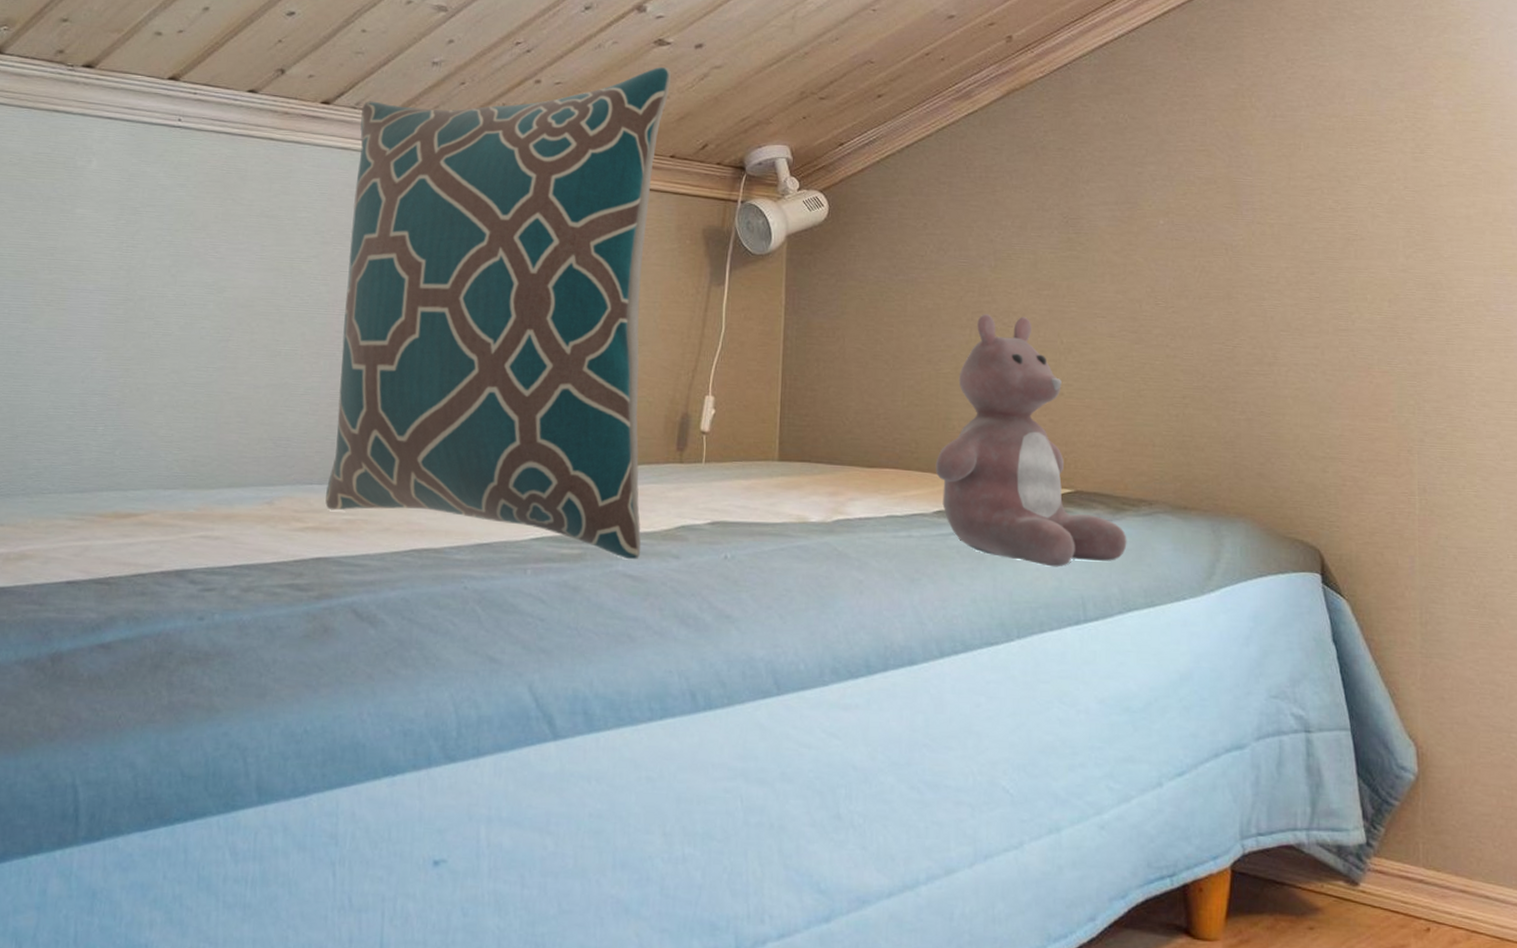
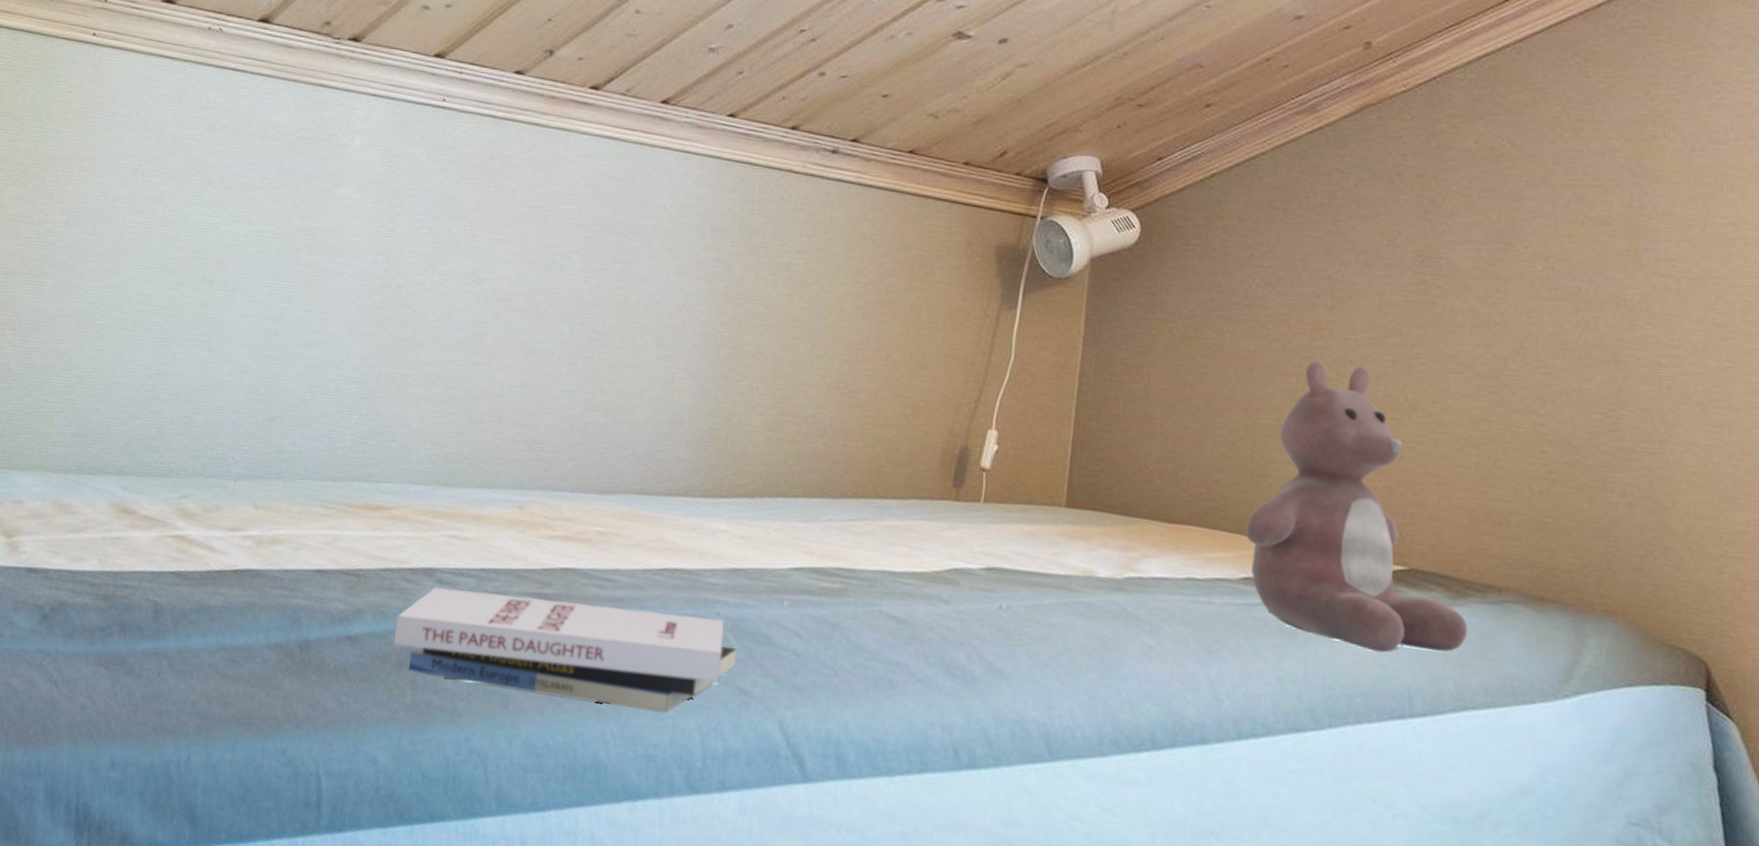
books: none [147,587,486,688] -> present [392,586,737,713]
pillow: present [325,67,671,560] -> none [577,63,970,601]

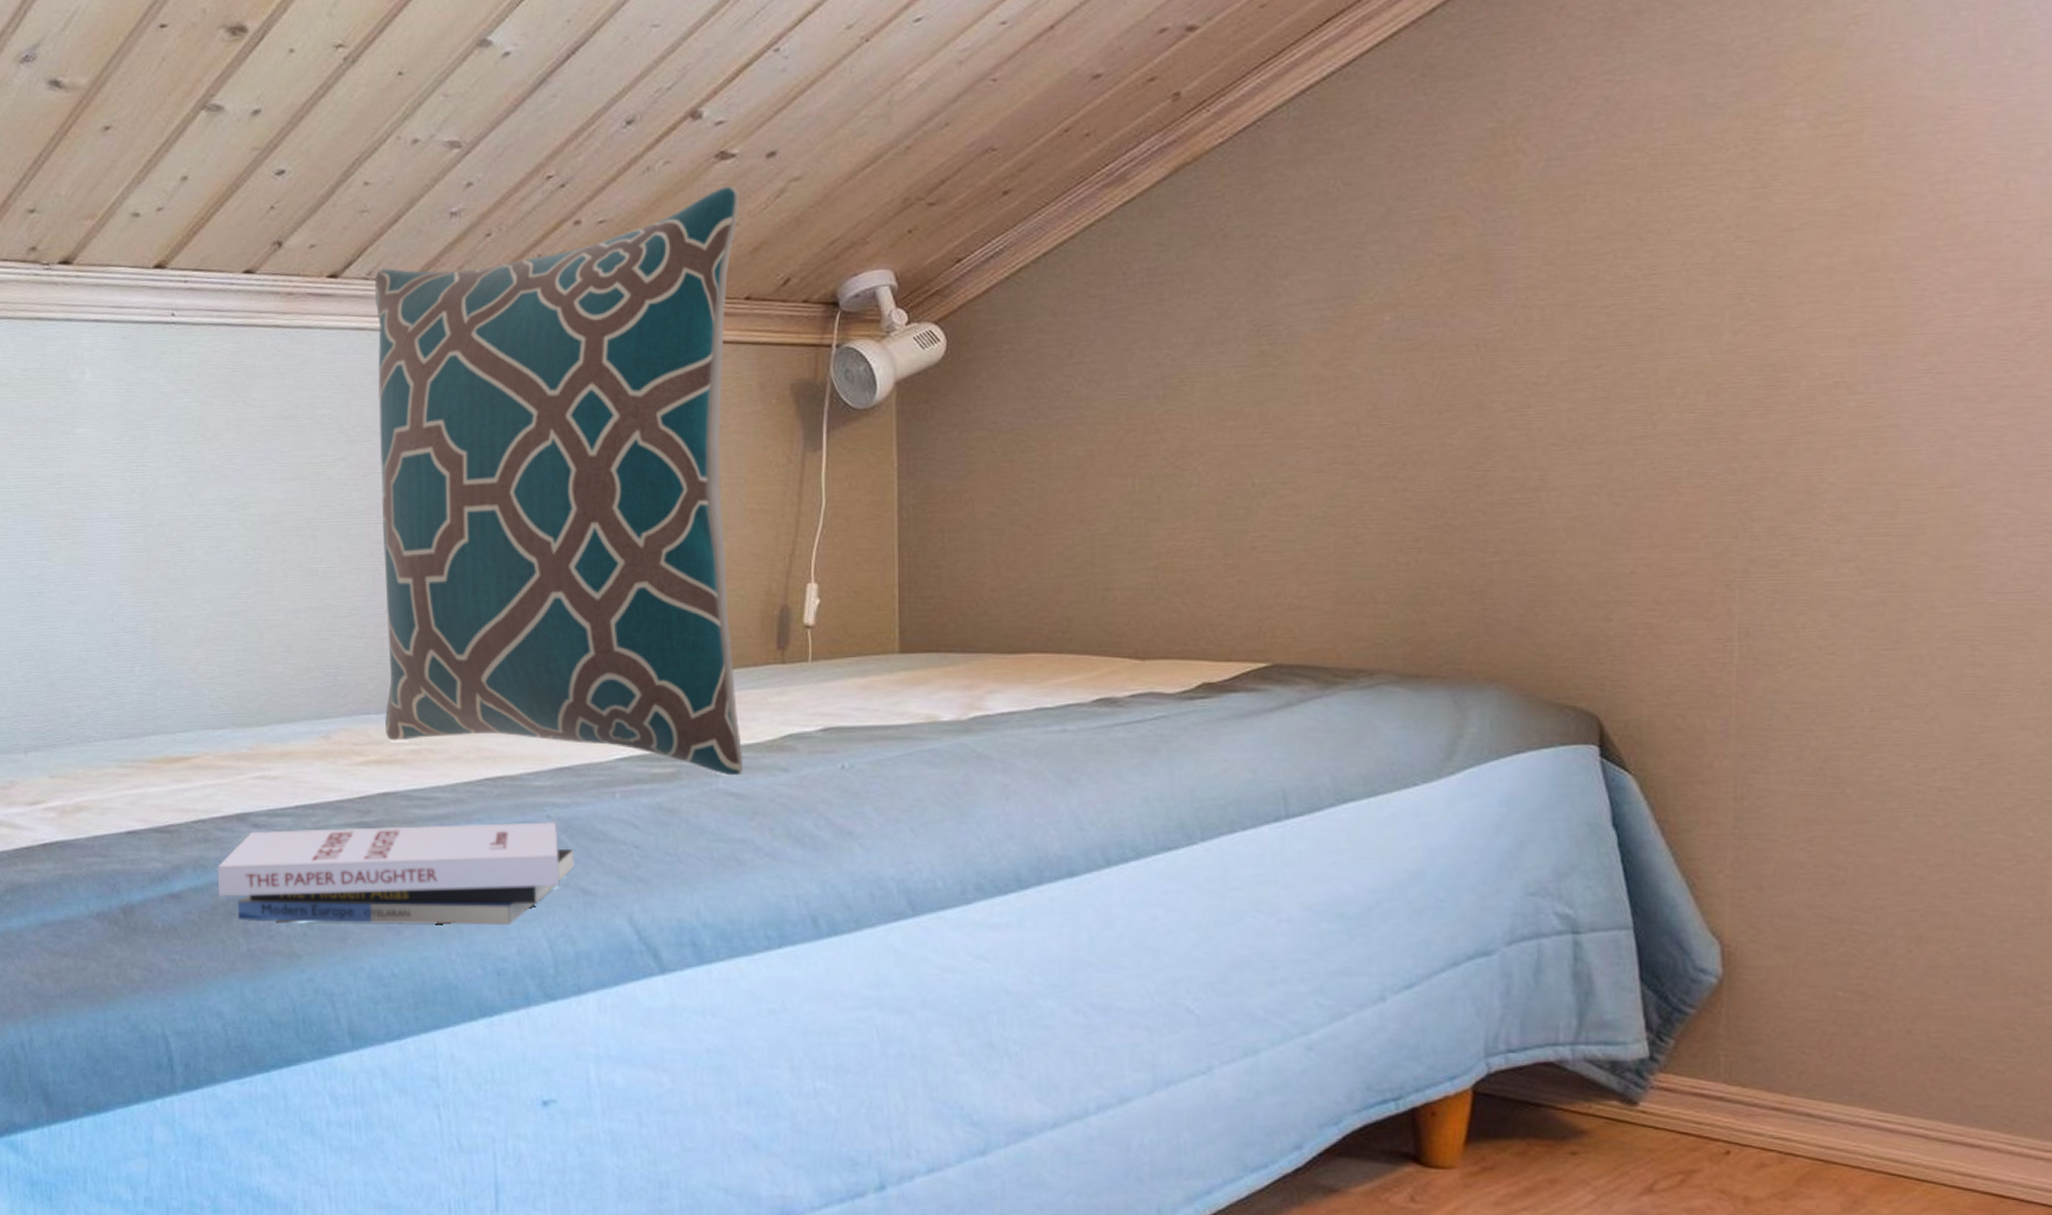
pillow: none [577,63,970,601] -> present [374,187,744,776]
stuffed animal: present [1245,360,1468,653] -> none [1093,455,1341,756]

